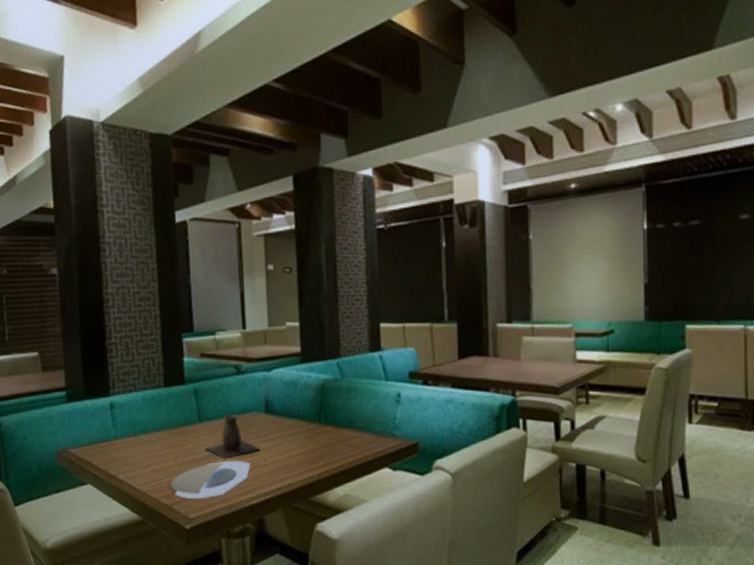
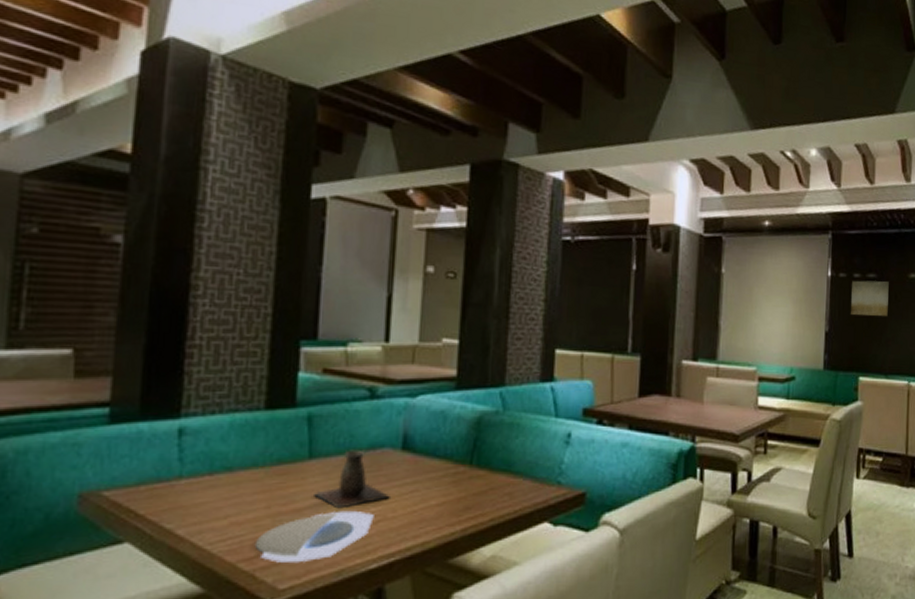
wall art: none [672,226,716,264] -> present [851,280,889,316]

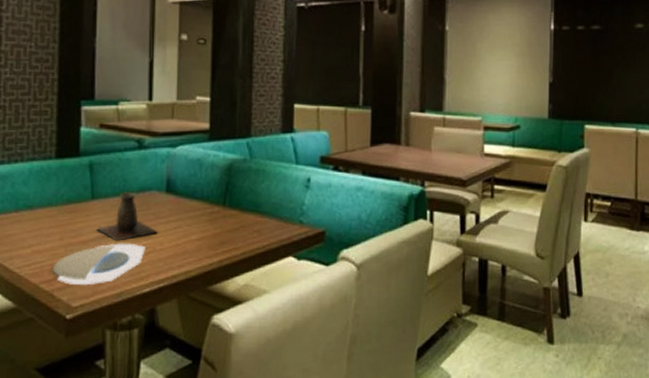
wall art: present [851,280,889,316] -> none [575,32,614,66]

